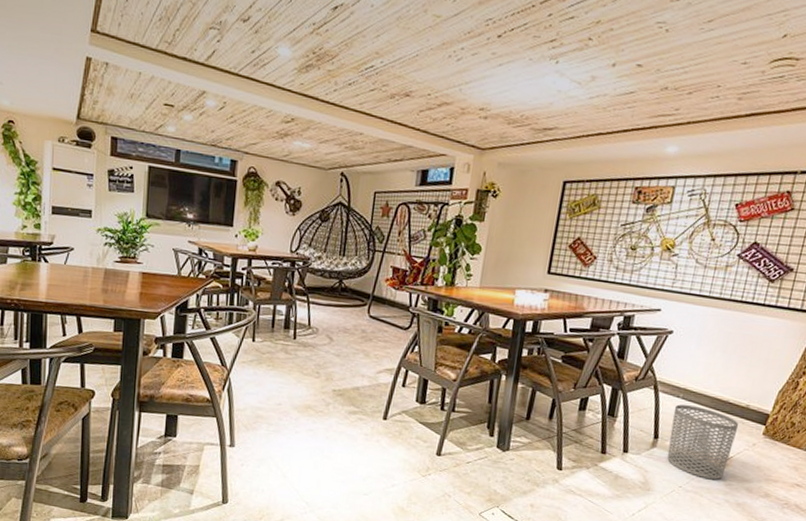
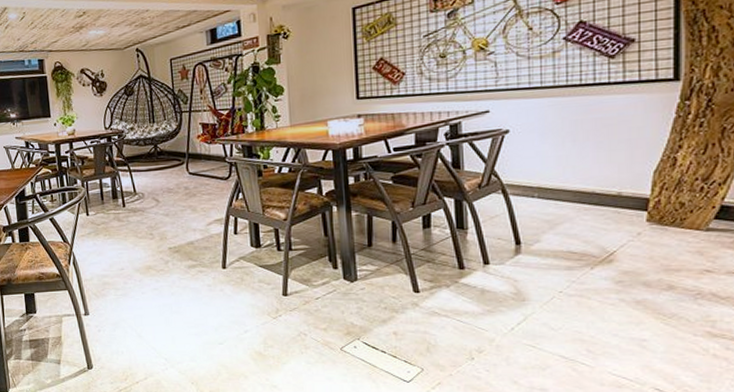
waste bin: present [667,404,739,480] -> none [531,203,614,280]

